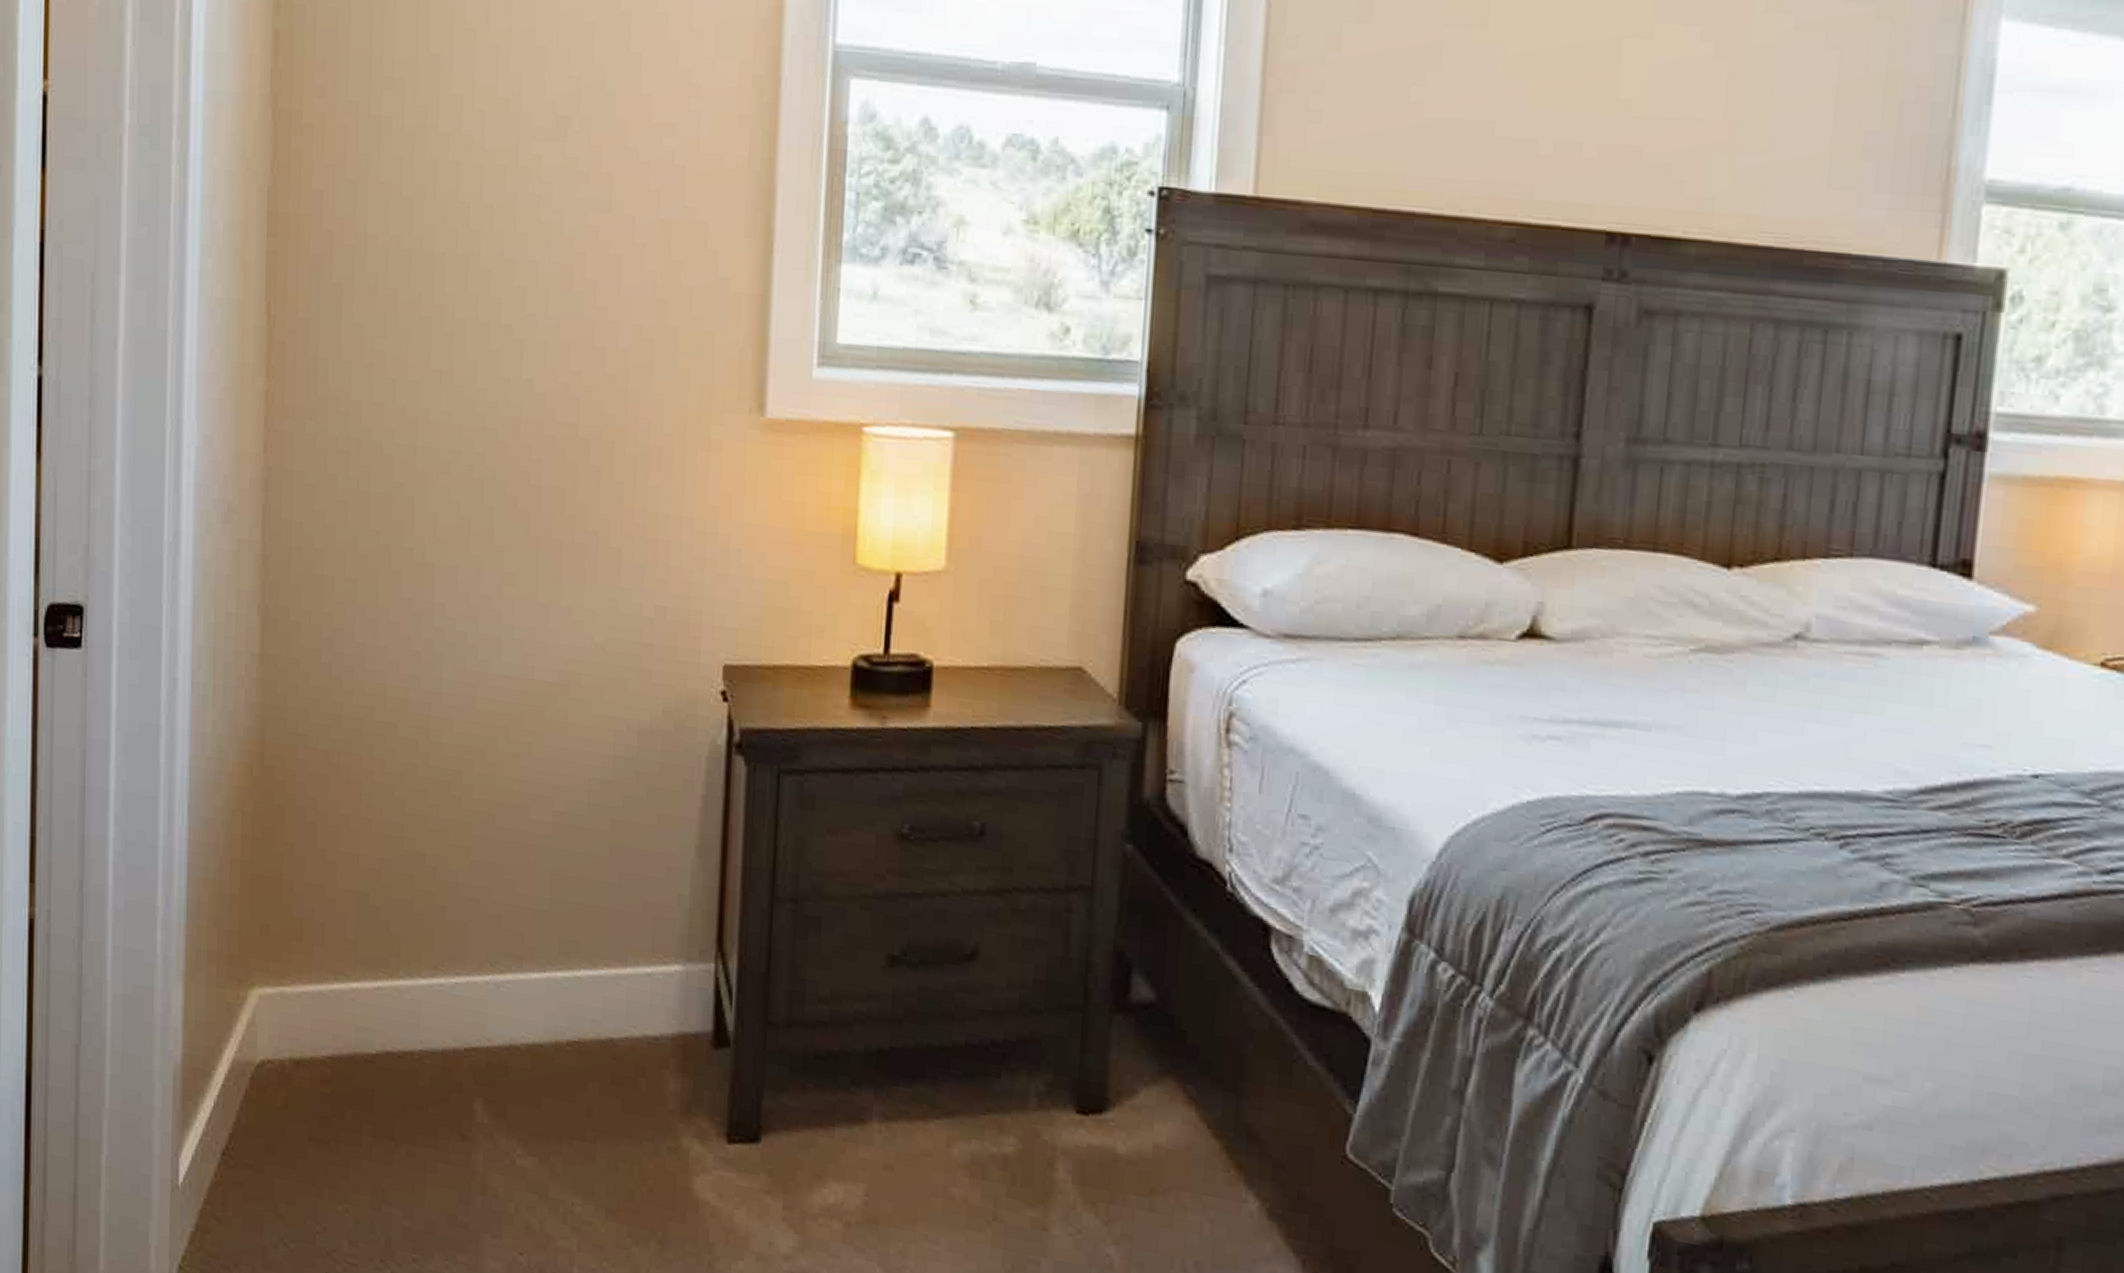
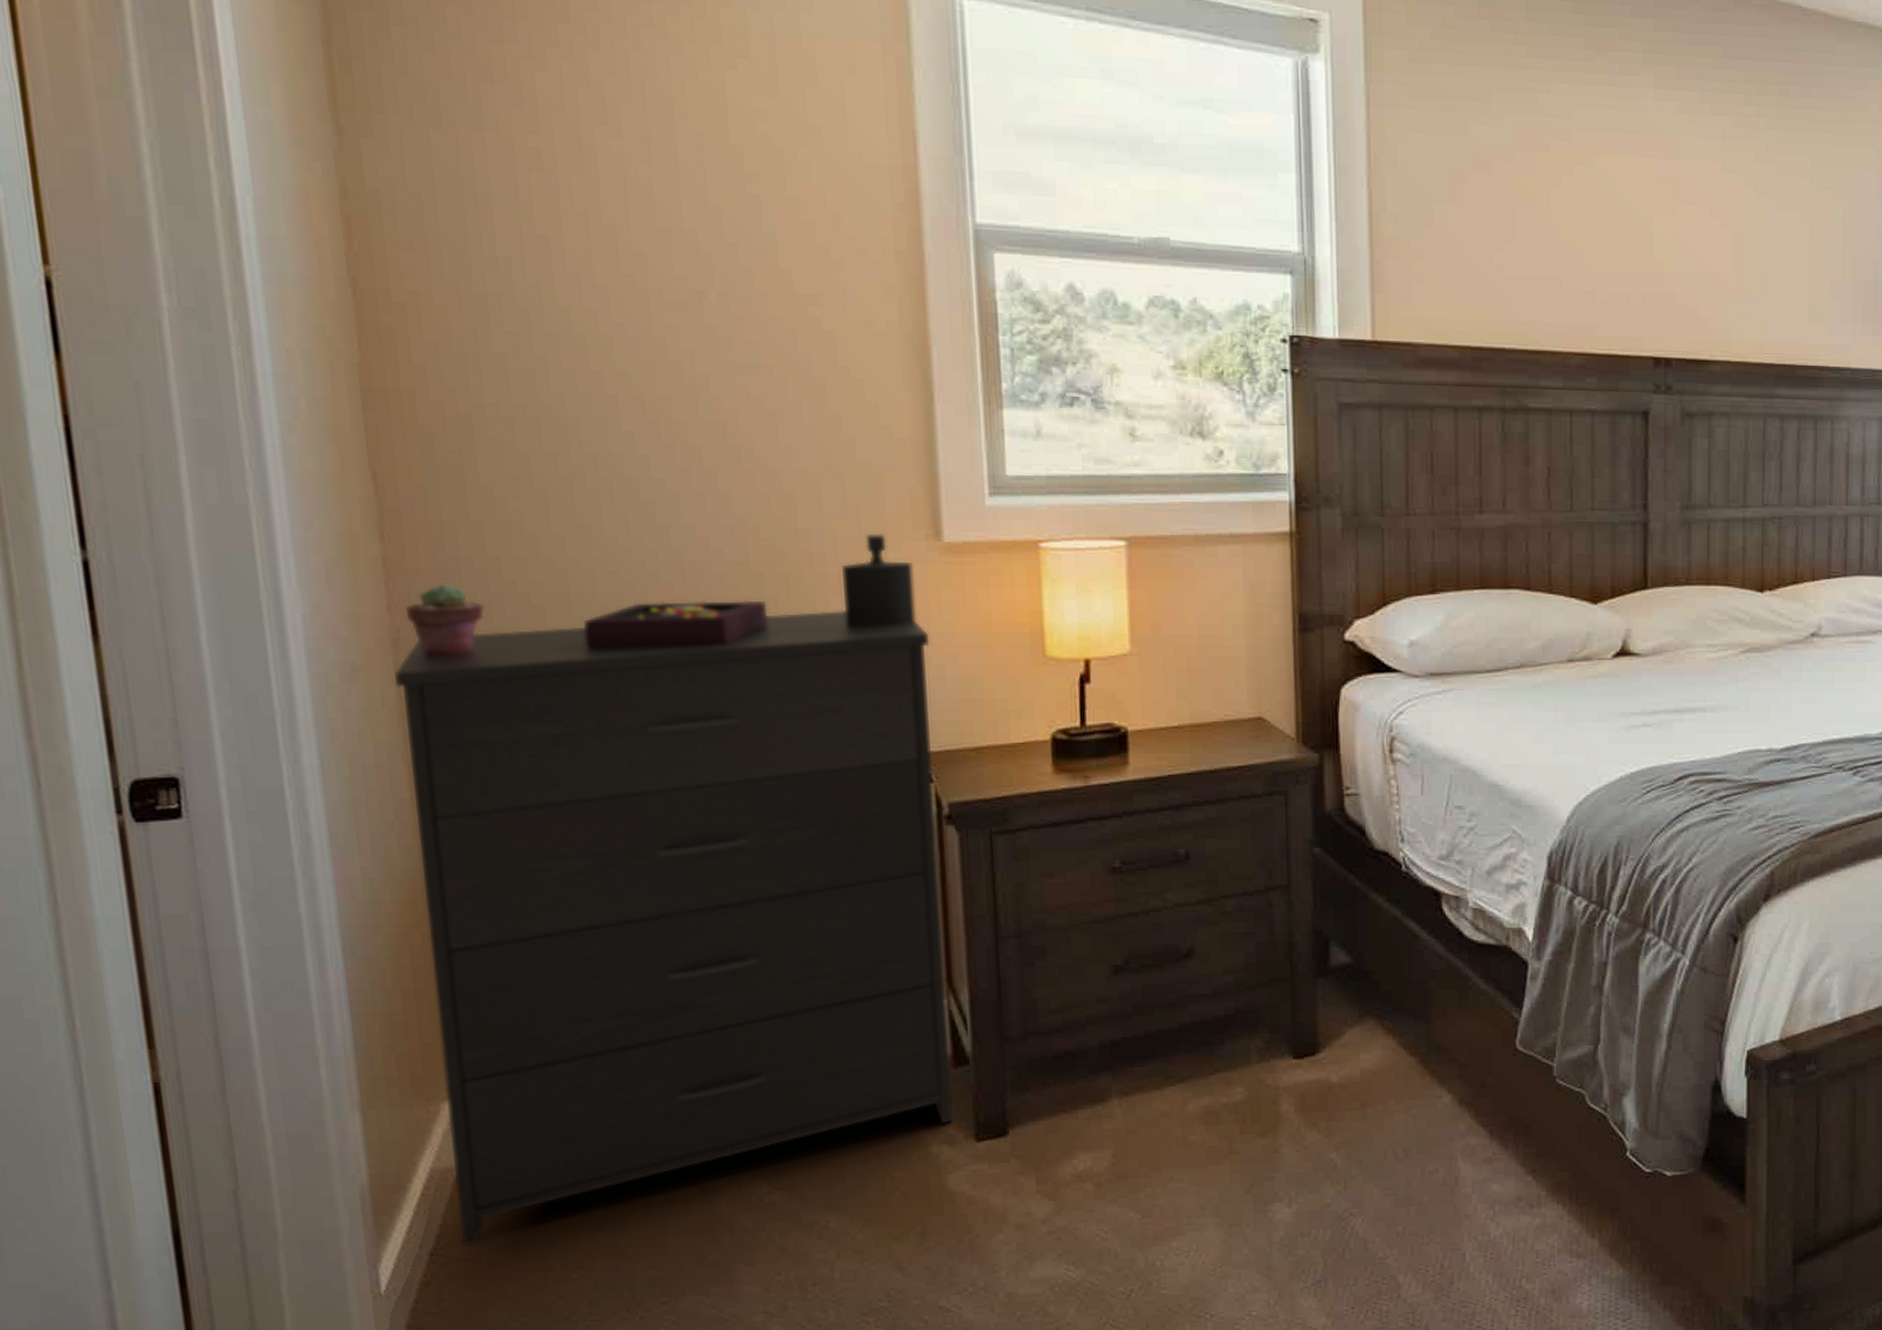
dresser: none [250,481,741,1153] -> present [394,609,954,1247]
potted succulent: none [278,425,344,504] -> present [404,584,485,657]
jewelry box: none [423,461,592,517] -> present [581,600,770,648]
perfume bottle: none [660,402,733,513] -> present [842,533,918,628]

